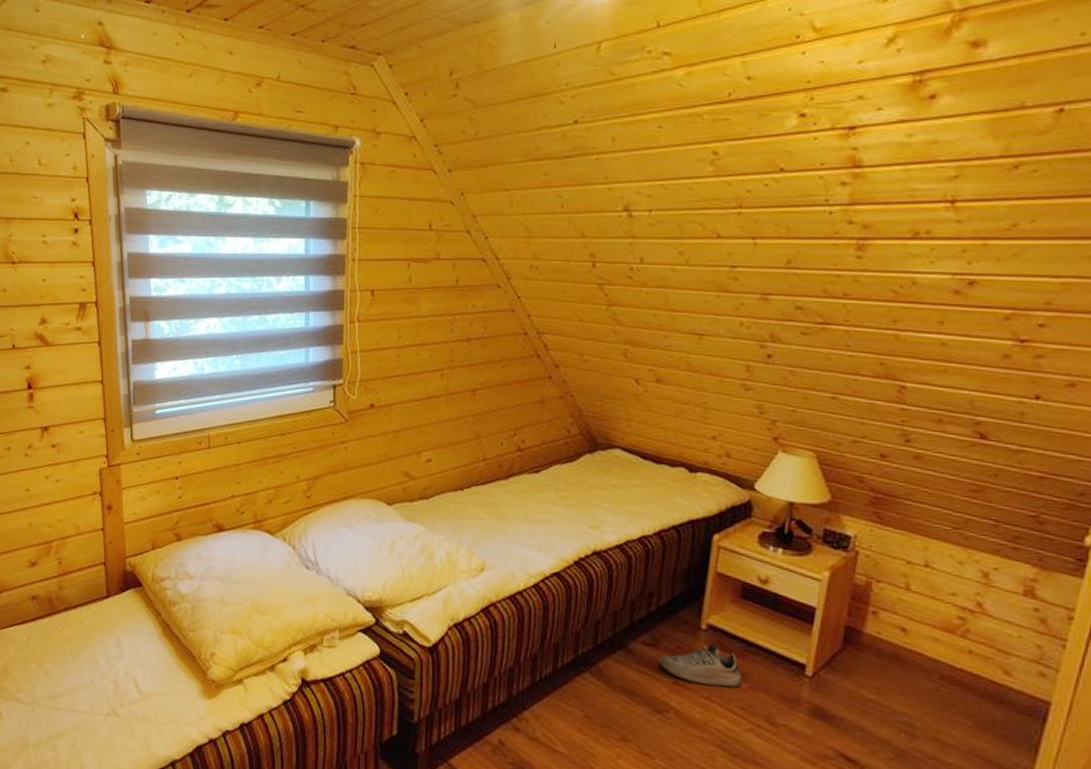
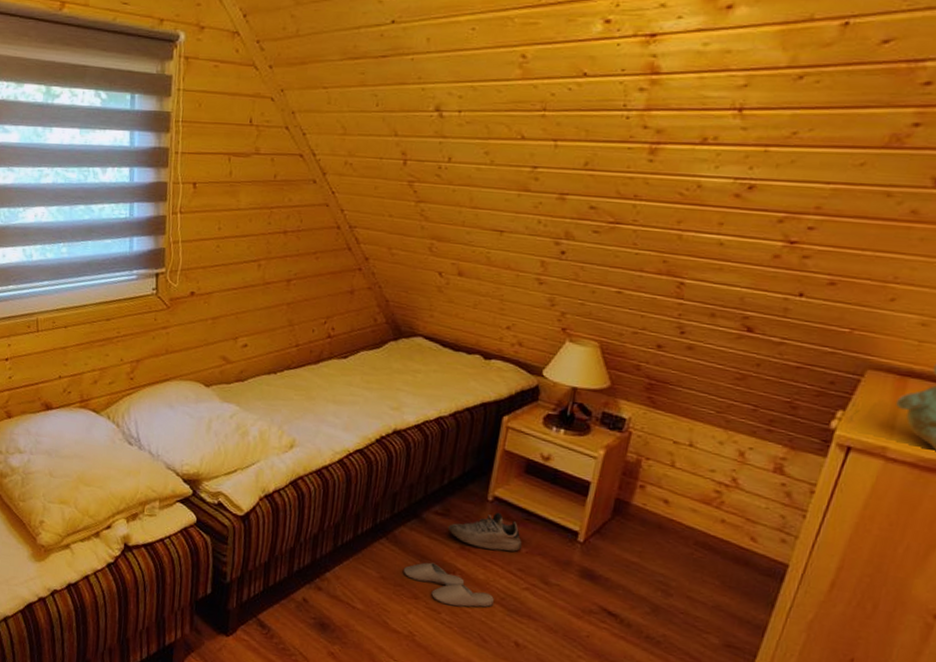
slippers: none [609,699,714,752] -> present [403,562,494,608]

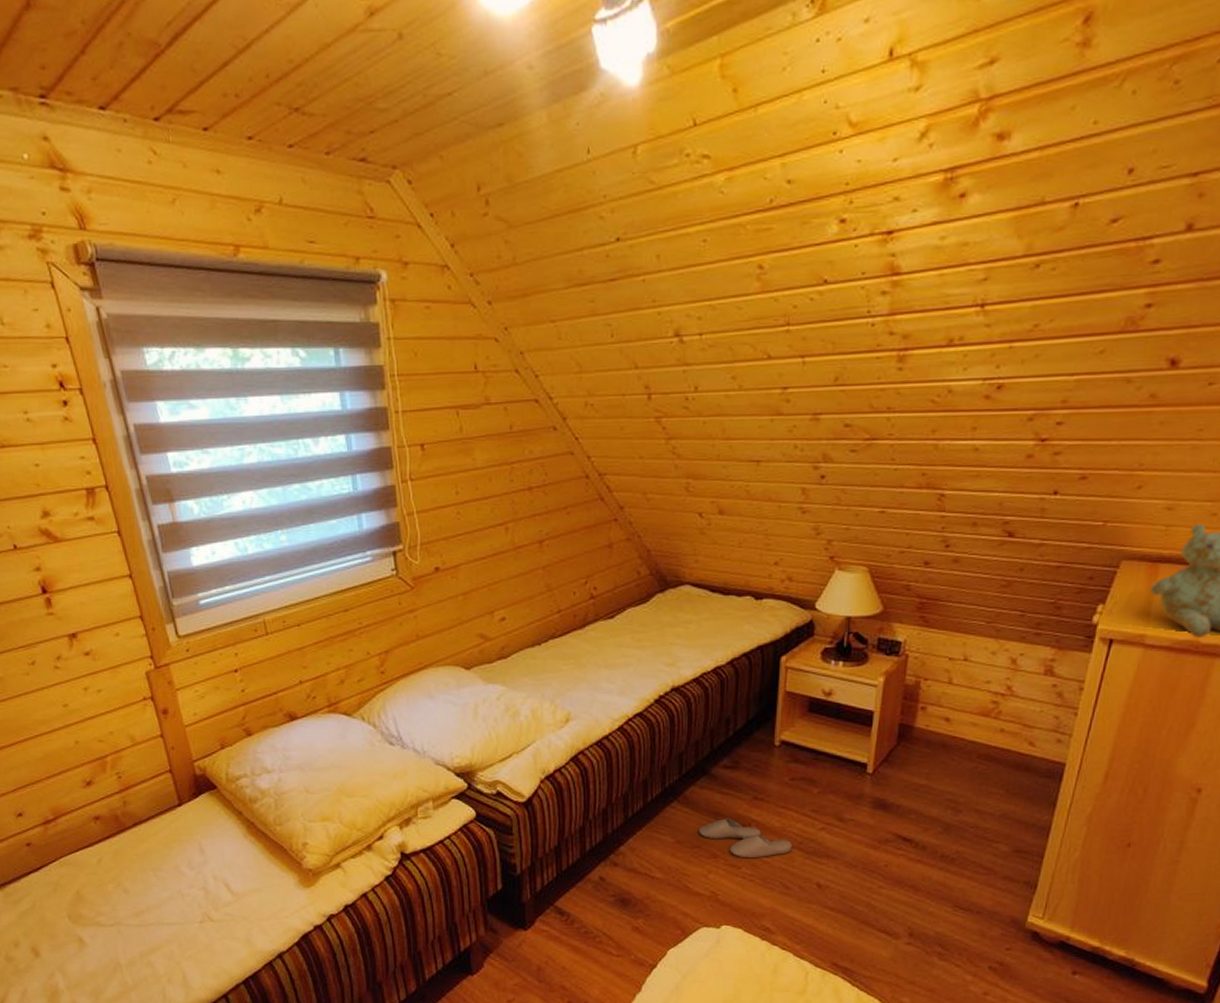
athletic shoe: present [447,512,522,552] -> none [738,756,813,796]

